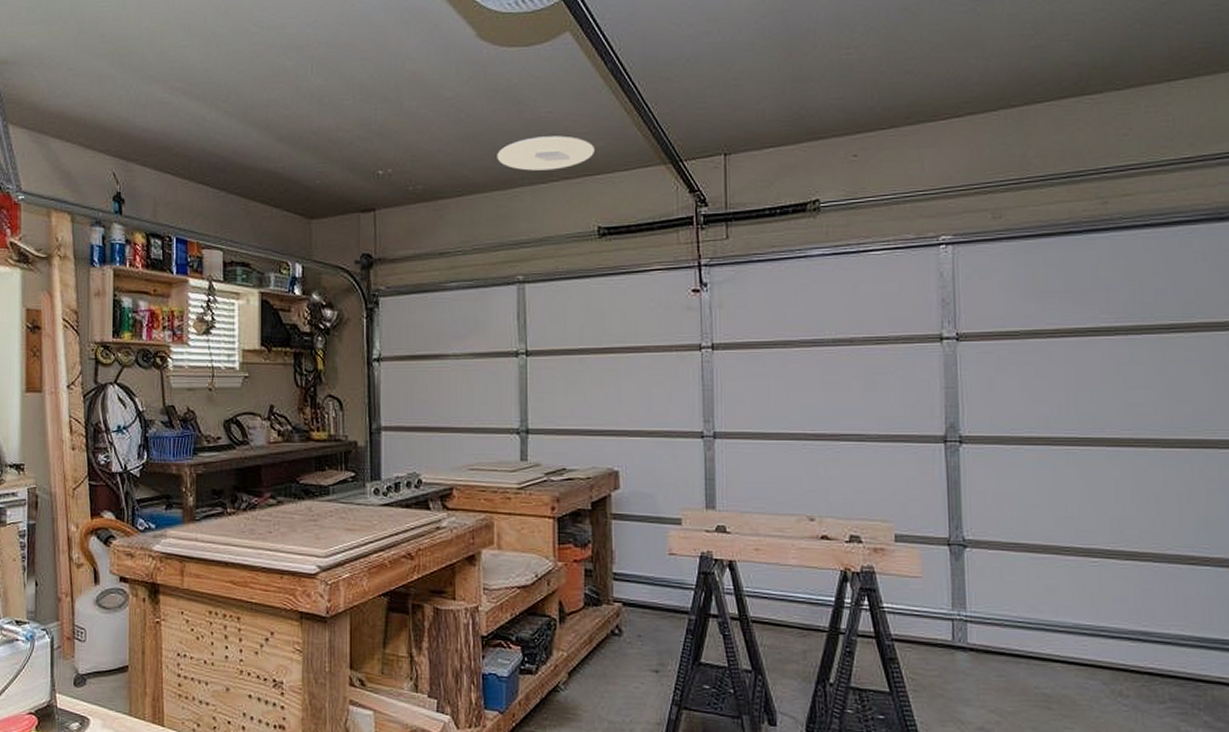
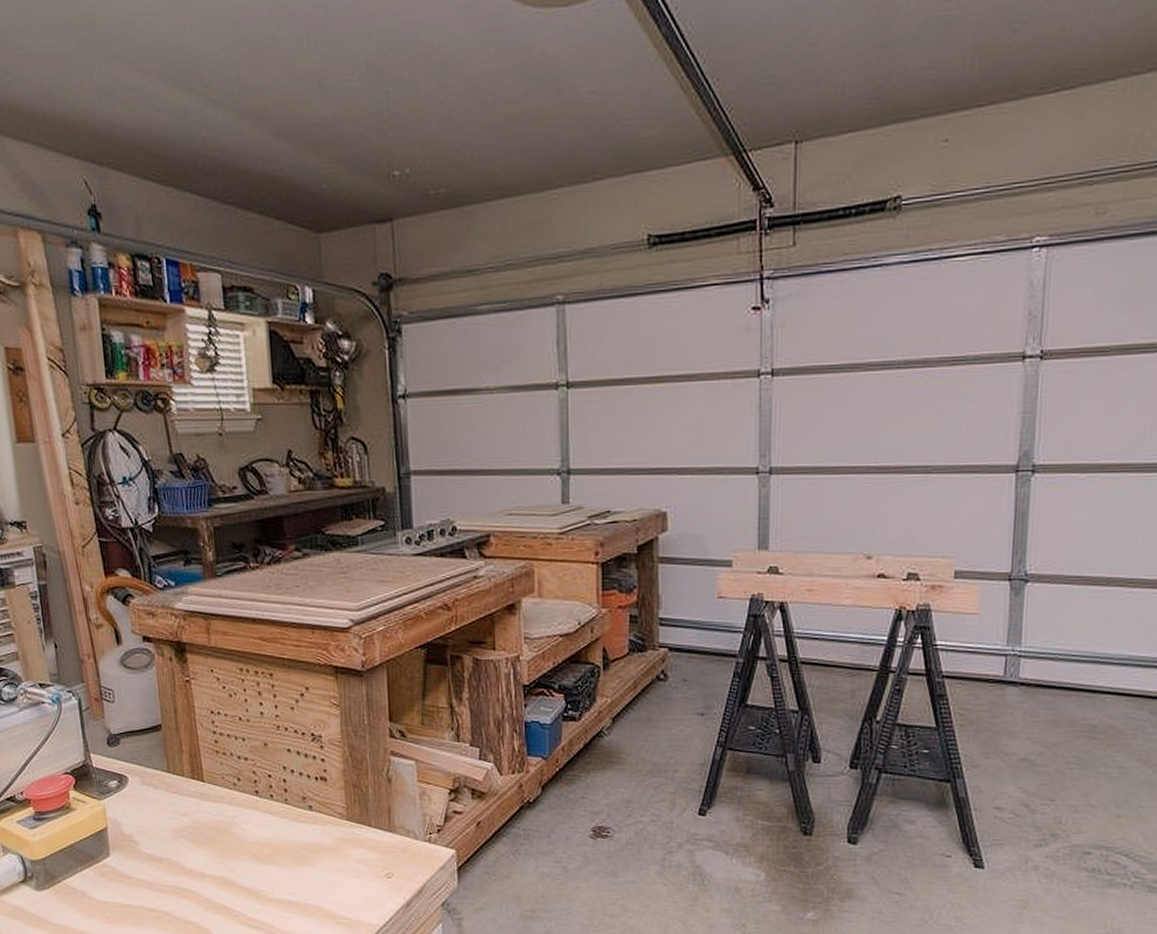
ceiling light: present [497,136,594,171] -> none [531,122,644,168]

